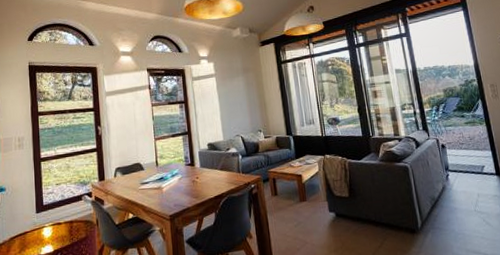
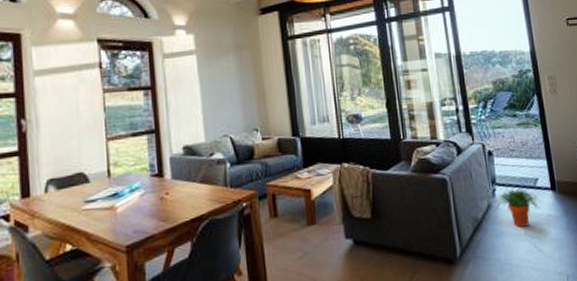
potted plant: none [449,174,489,205] -> present [496,188,542,227]

